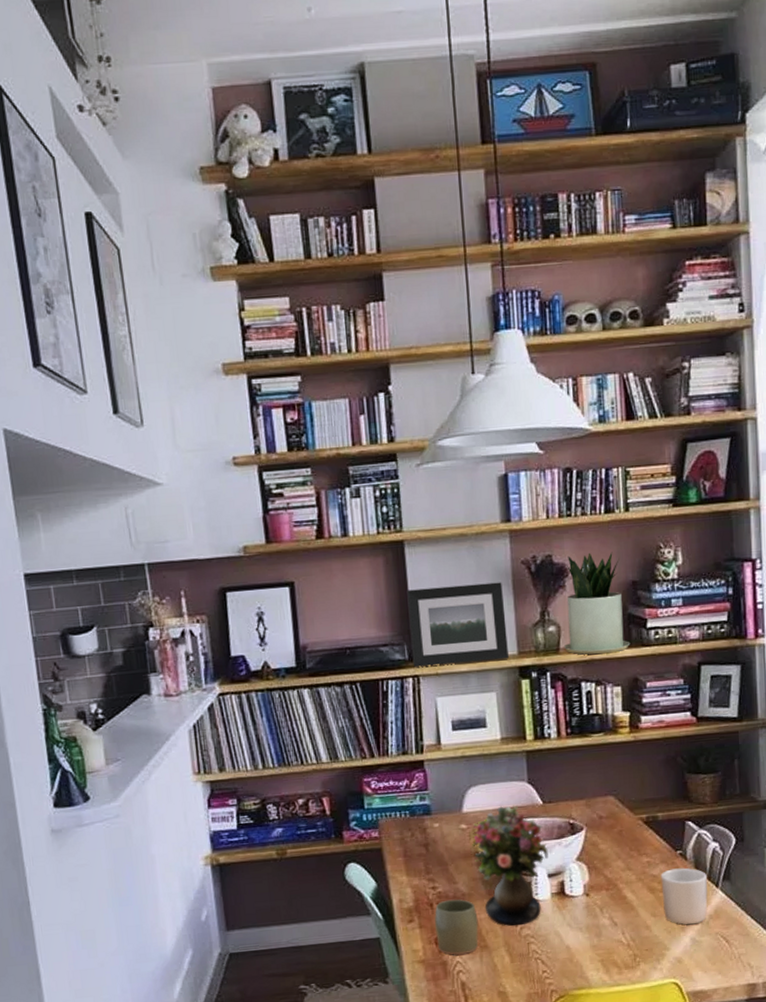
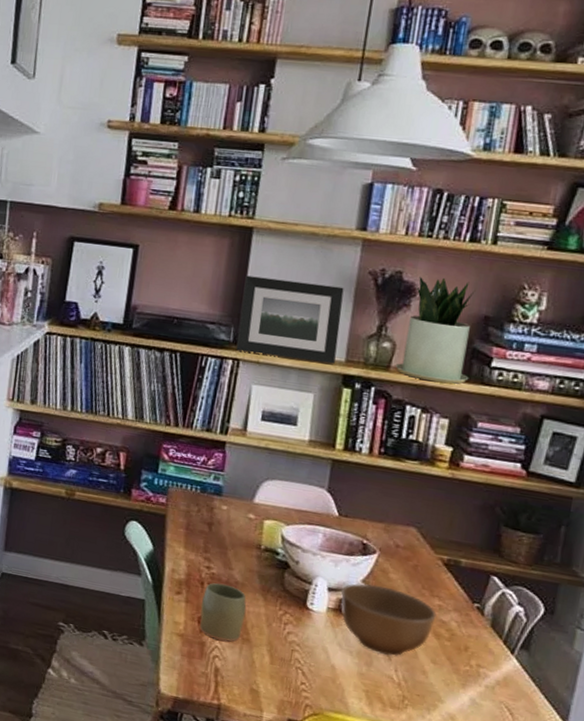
bouquet: present [472,805,549,926] -> none [255,506,334,630]
bowl: none [560,858,647,922] -> present [341,583,437,656]
mug: present [661,867,708,925] -> none [445,619,503,686]

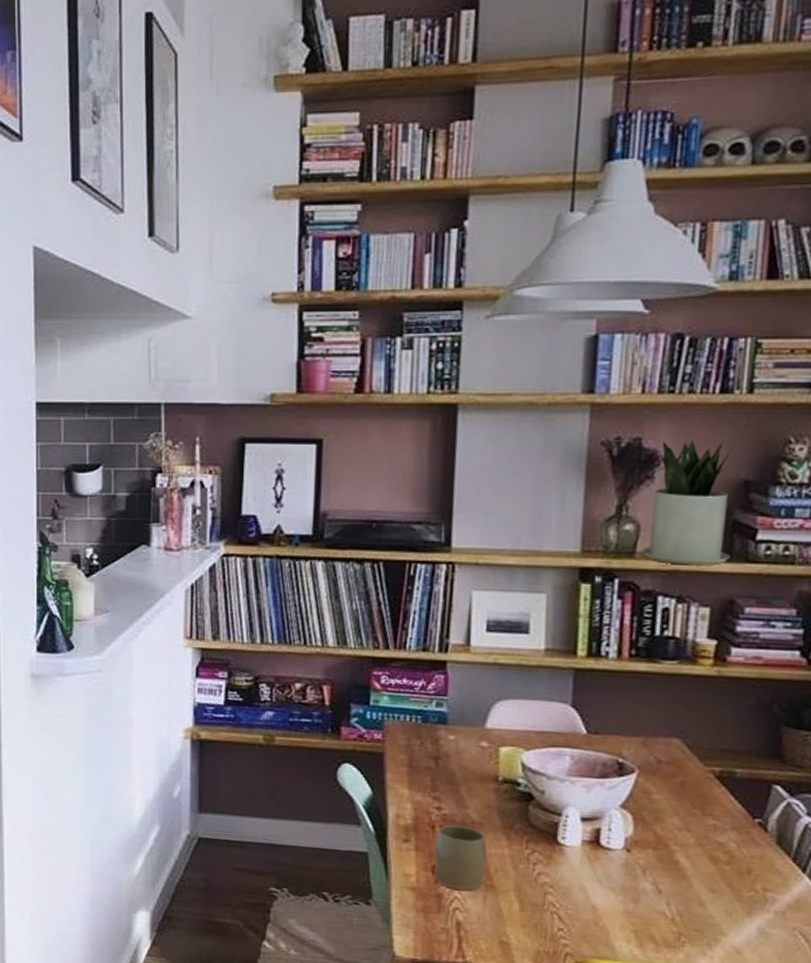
picture frame: present [235,275,344,364] -> none [449,462,573,557]
bowl: present [341,583,437,656] -> none [597,808,711,888]

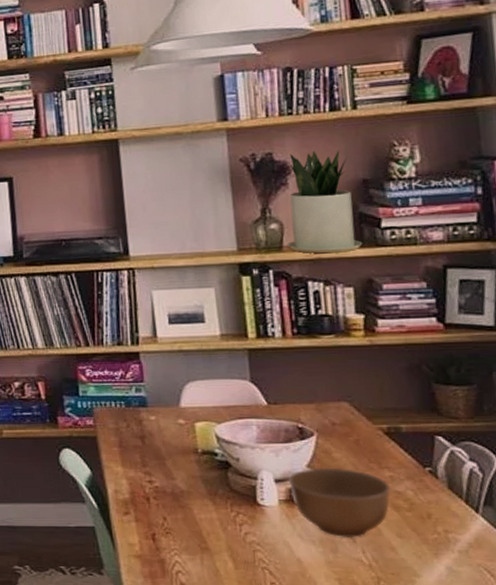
mug: present [433,825,487,890] -> none [151,495,199,554]
bowl: none [597,808,711,888] -> present [289,467,391,537]

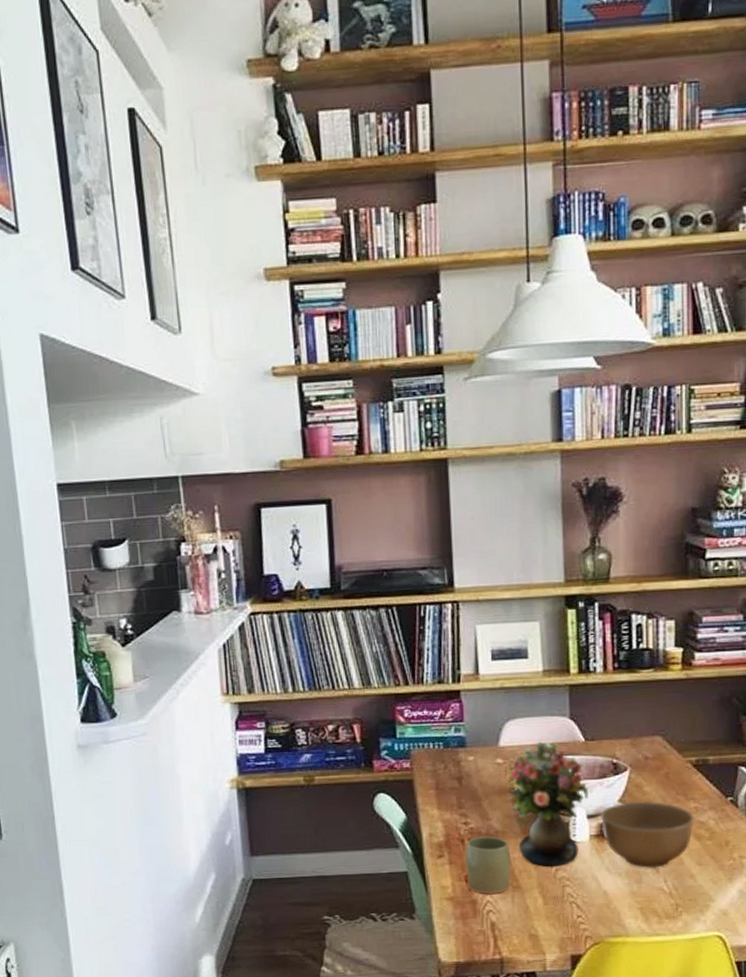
mug: none [151,495,199,554] -> present [465,836,512,894]
bouquet: none [191,403,275,531] -> present [508,741,589,868]
planter: present [287,150,363,254] -> none [614,476,687,586]

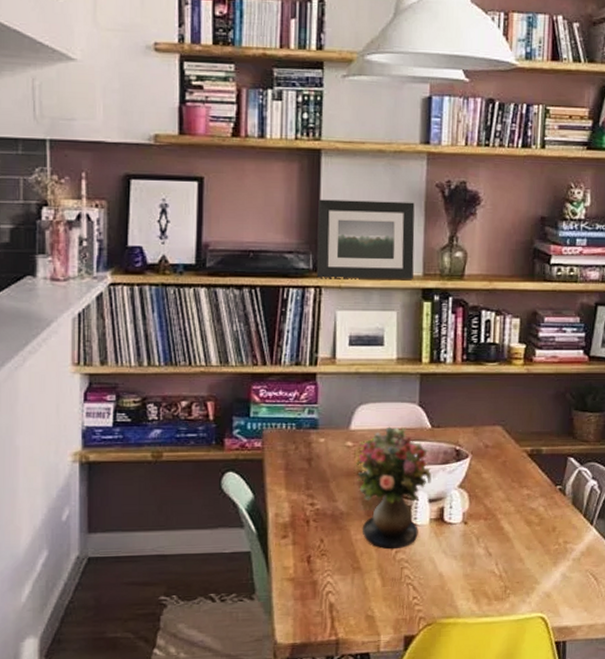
picture frame: none [449,505,554,593] -> present [316,199,415,279]
mug: present [465,836,512,894] -> none [308,517,354,575]
bowl: present [601,801,694,868] -> none [441,487,526,551]

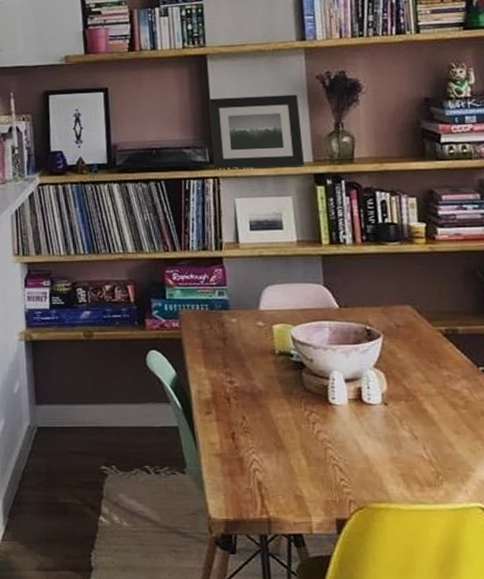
bouquet: present [356,426,432,550] -> none [269,306,345,429]

